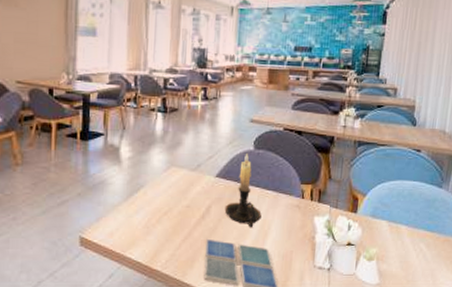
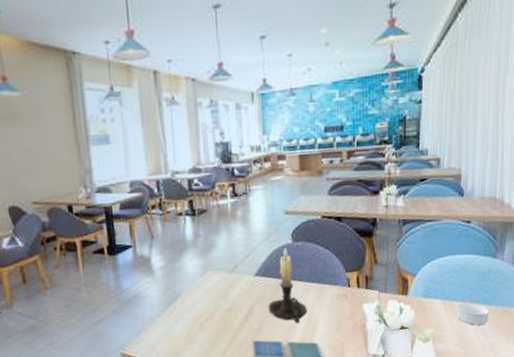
ramekin: none [401,227,432,251] -> present [456,302,490,326]

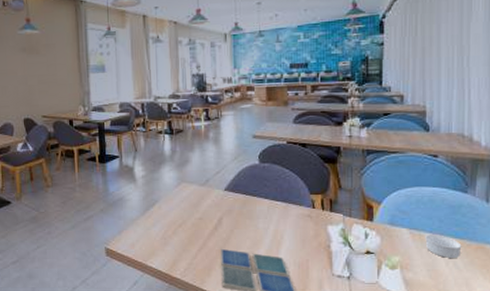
candle holder: present [268,246,307,324] -> none [236,166,273,238]

